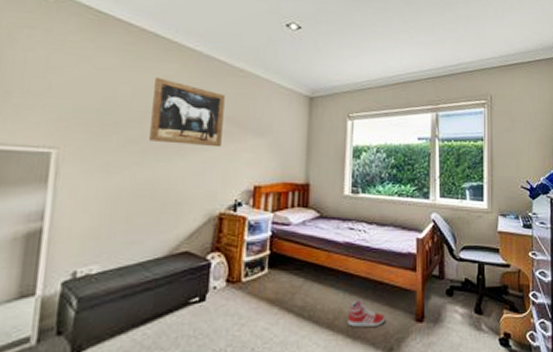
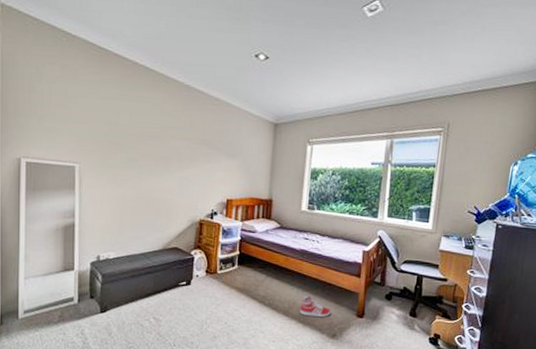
wall art: present [149,77,225,148] -> none [145,105,203,166]

